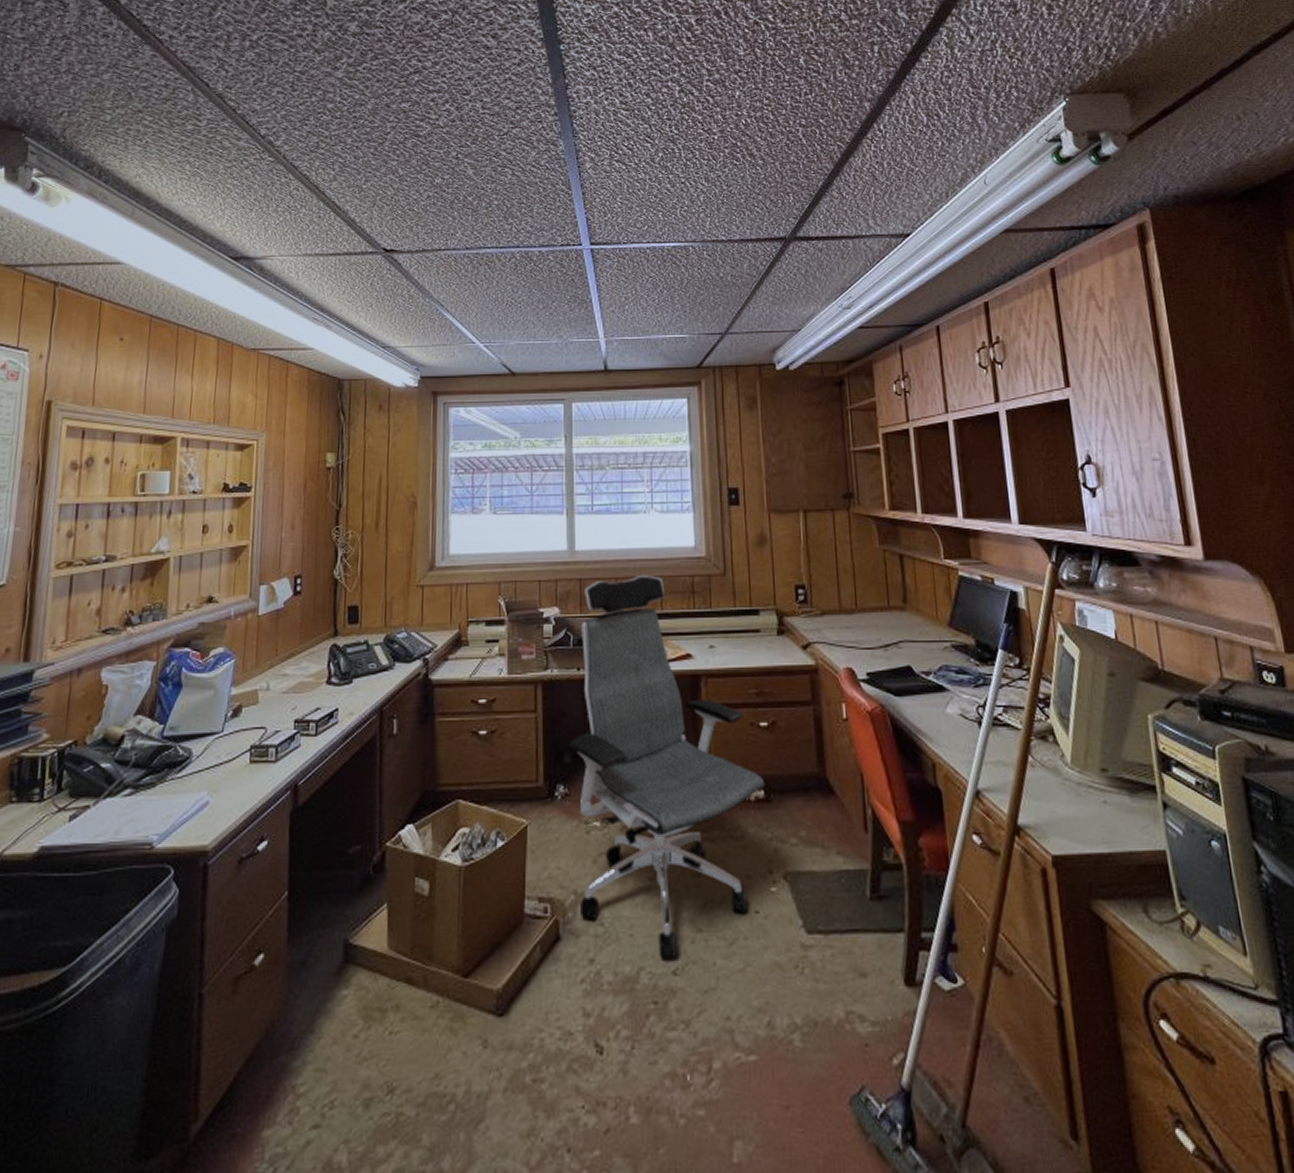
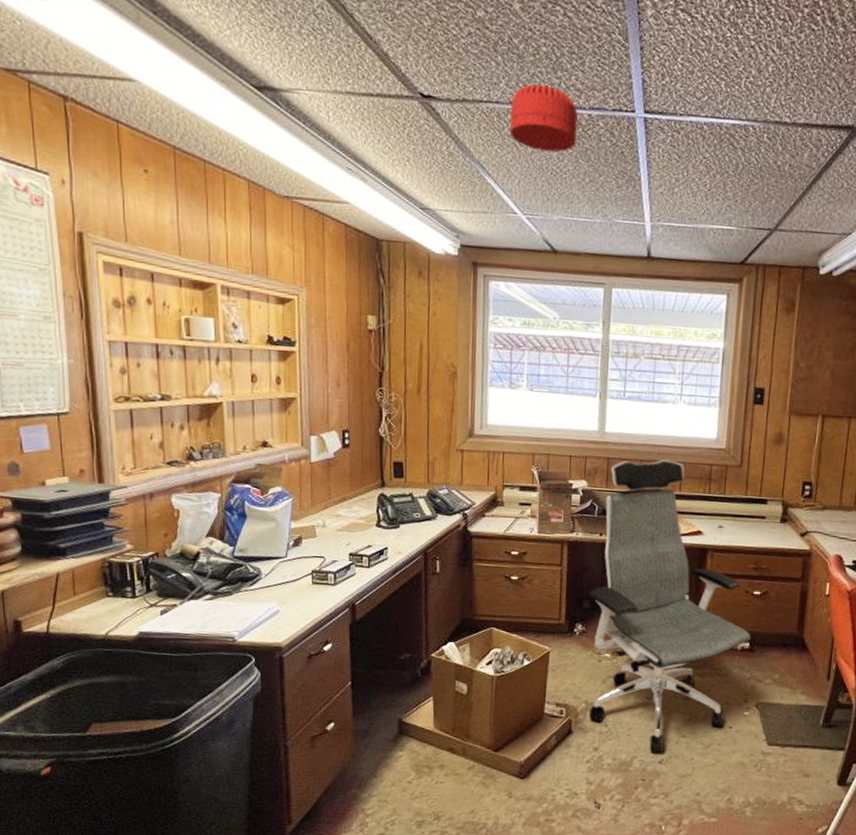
smoke detector: none [466,231,529,286] -> present [509,84,578,153]

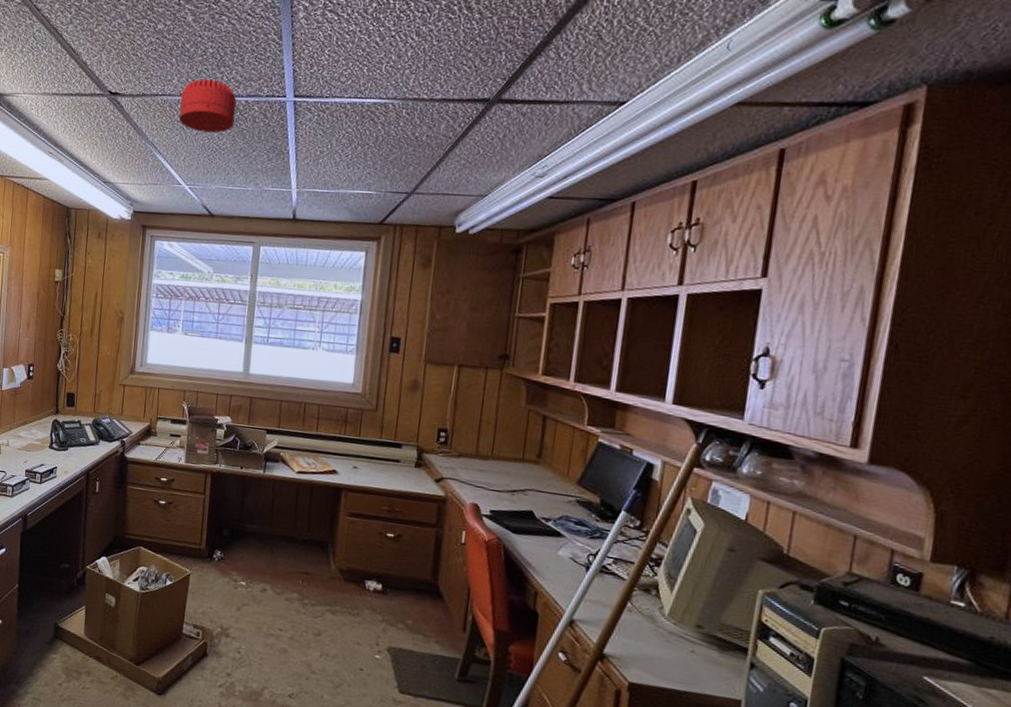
office chair: present [588,459,751,752] -> none [223,400,384,686]

